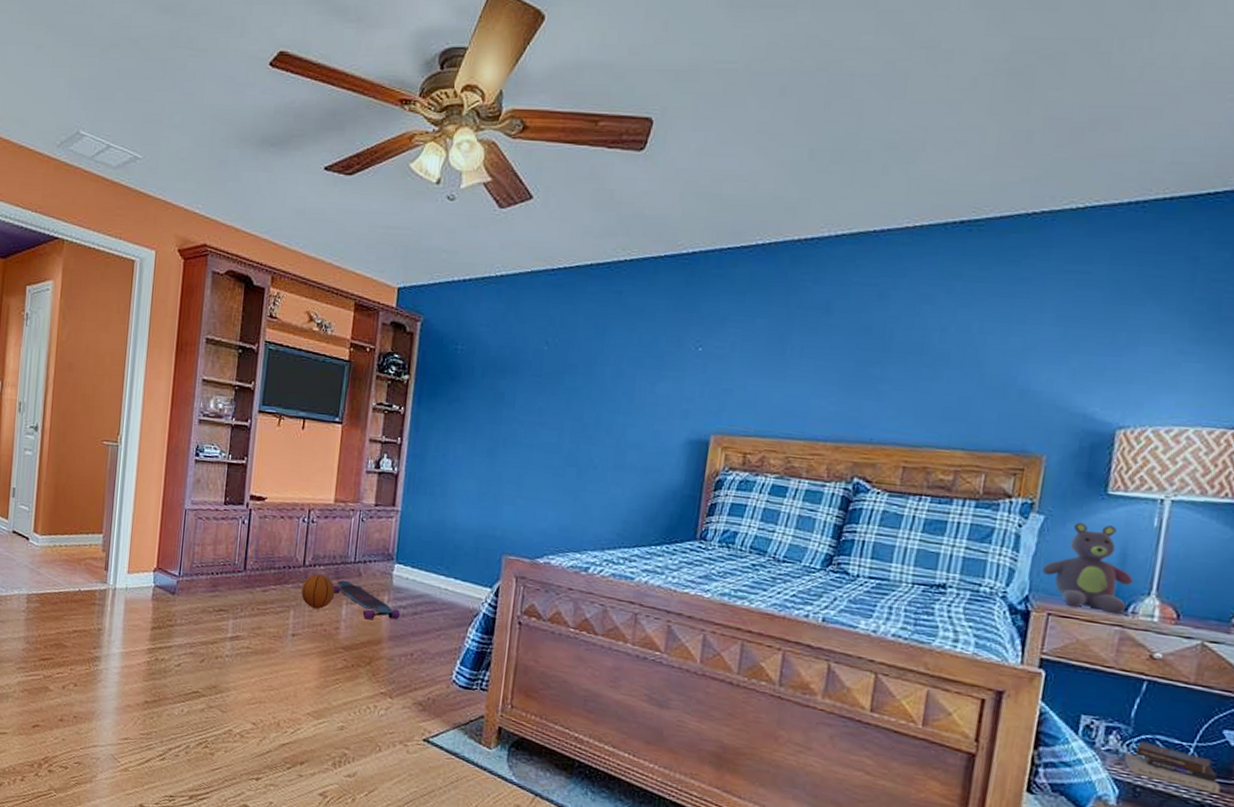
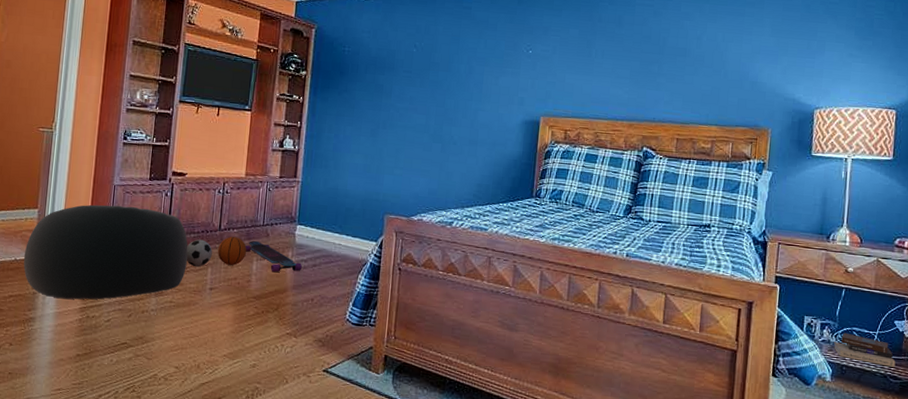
bean bag chair: none [88,531,268,641] -> present [23,204,188,300]
soccer ball: none [265,576,295,609] -> present [186,239,213,267]
stuffed bear: present [1042,522,1134,614] -> none [773,176,832,241]

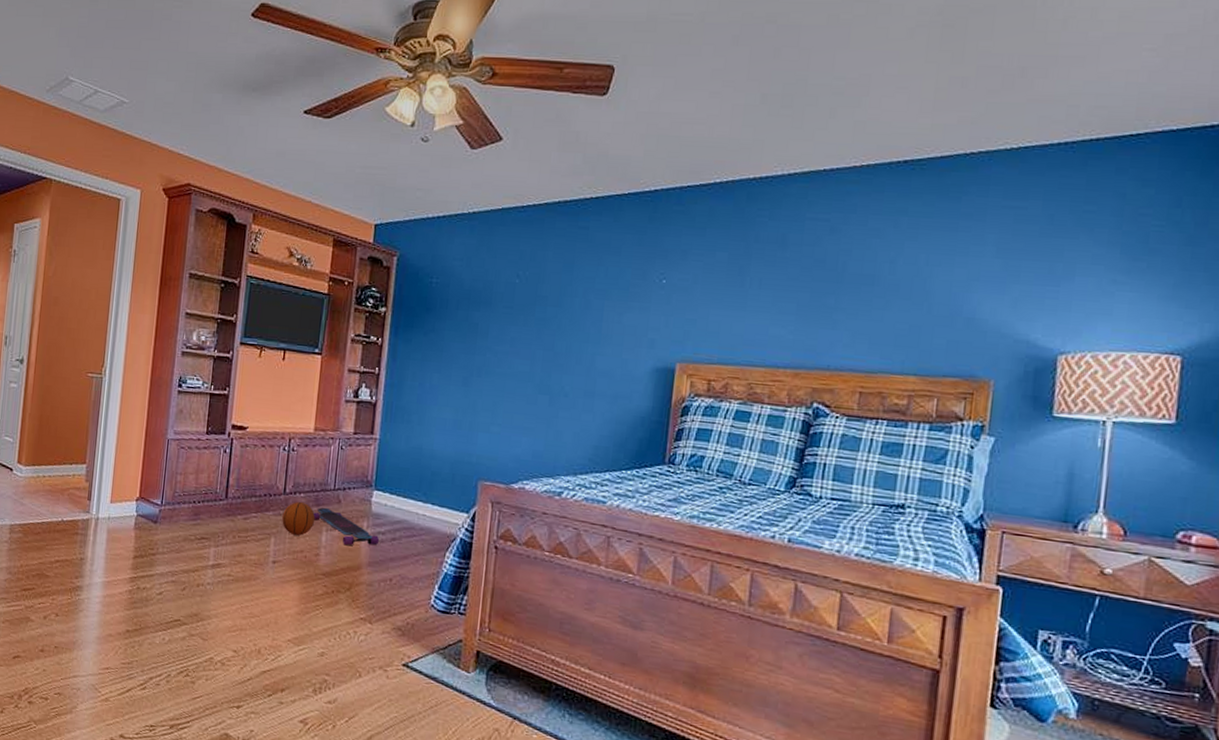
bean bag chair: present [23,204,188,300] -> none [70,461,249,569]
soccer ball: present [186,239,213,267] -> none [246,504,276,537]
books: present [834,332,896,367] -> none [1081,655,1175,706]

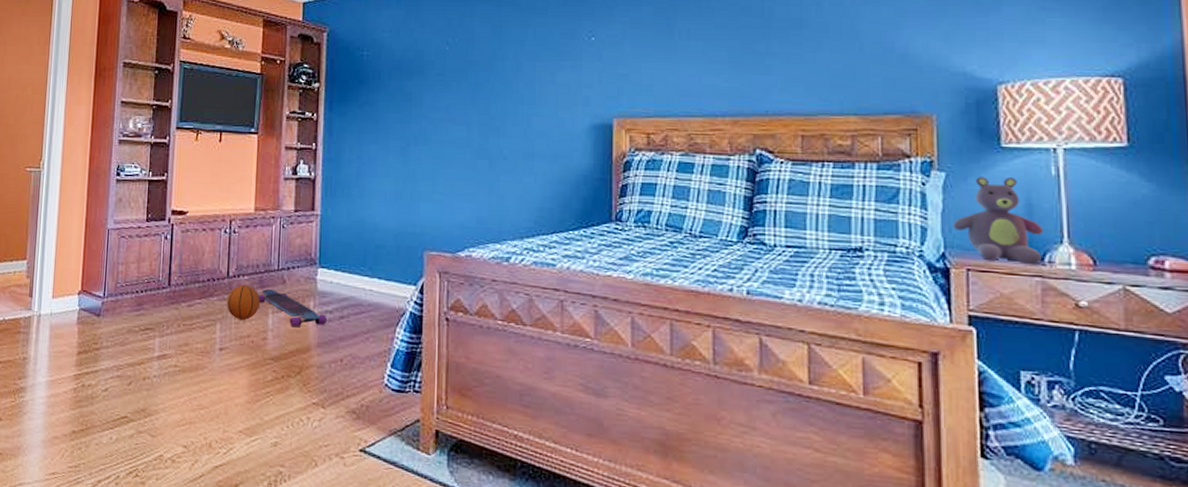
stuffed bear: none [995,444,1082,531] -> present [953,177,1044,264]

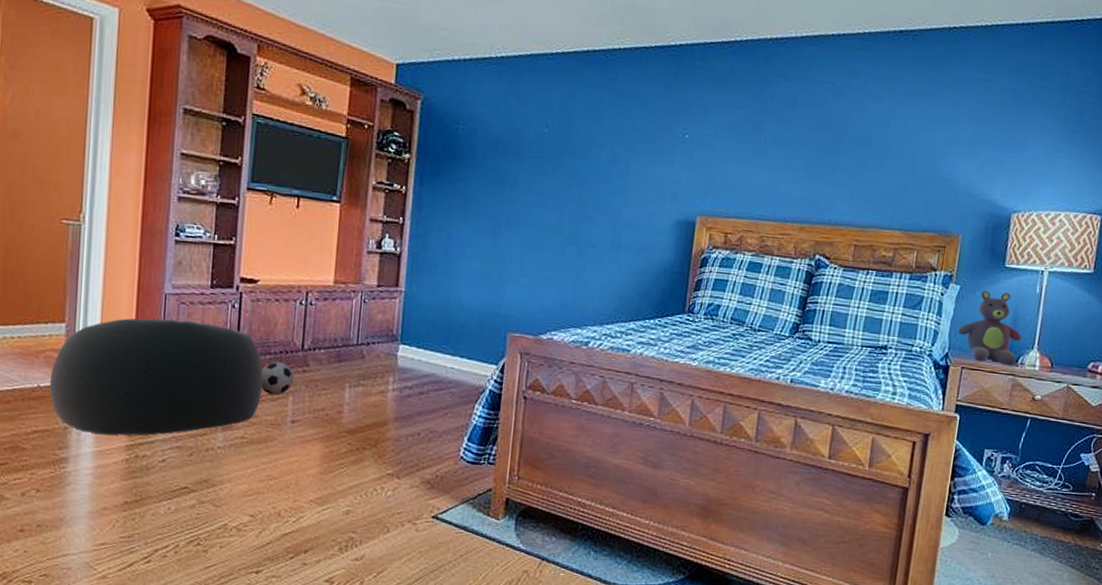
bean bag chair: none [12,252,193,365] -> present [49,318,263,436]
soccer ball: none [191,289,221,323] -> present [260,361,294,396]
basketball: present [227,284,261,321] -> none [300,357,338,394]
skateboard: present [258,288,328,328] -> none [335,363,407,402]

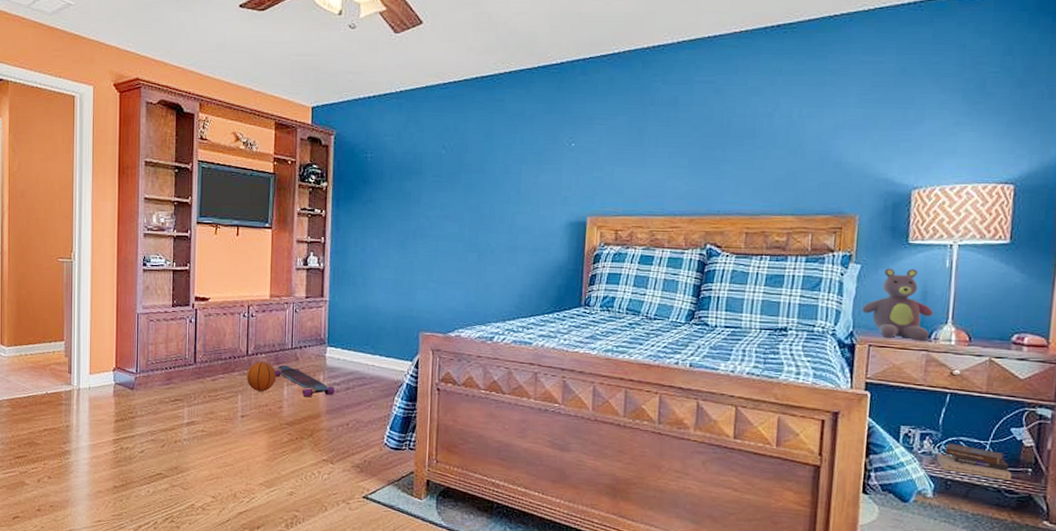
bean bag chair: present [49,318,263,436] -> none [54,334,216,431]
soccer ball: present [260,361,294,396] -> none [215,366,241,395]
basketball: none [300,357,338,394] -> present [247,361,277,392]
skateboard: none [335,363,407,402] -> present [274,365,336,398]
books: none [1013,467,1078,504] -> present [936,443,1012,480]

